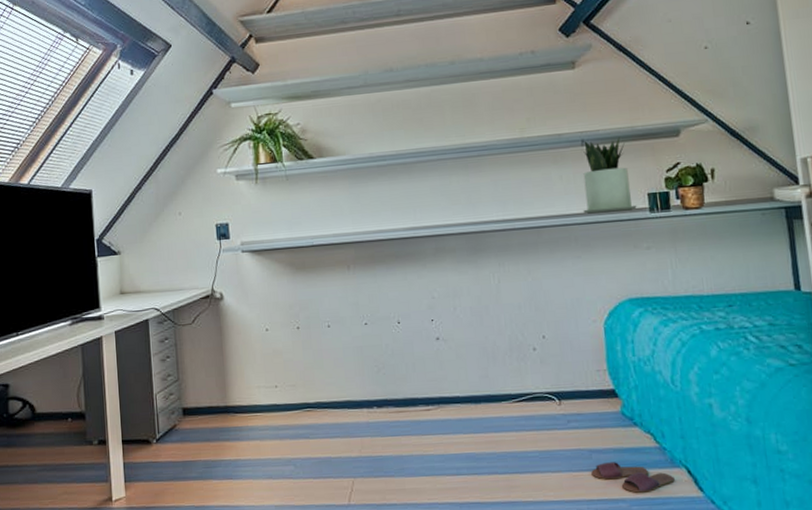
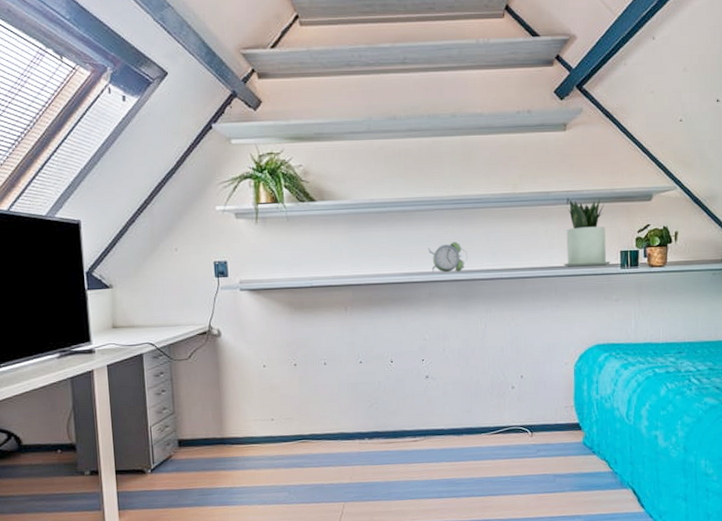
alarm clock: none [432,192,475,226] -> present [428,241,467,273]
slippers: present [591,462,675,493] -> none [554,484,622,510]

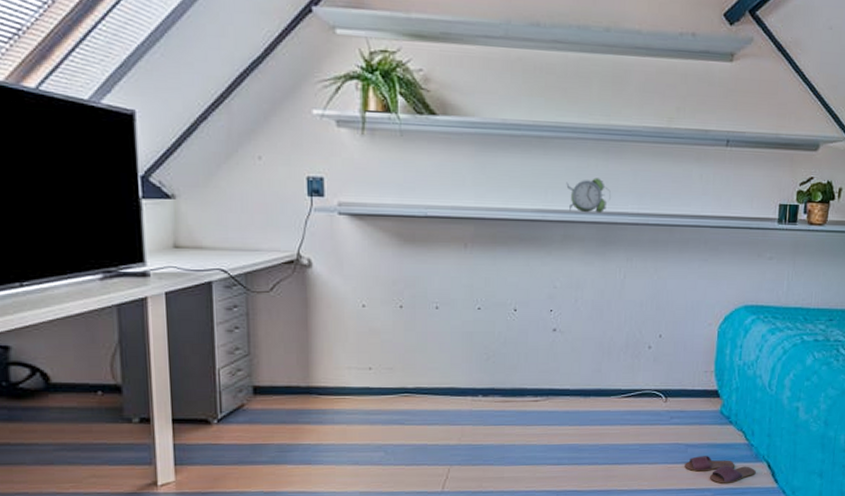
slippers: none [554,484,622,510] -> present [685,456,756,484]
planter: present [564,198,610,267] -> none [717,142,768,219]

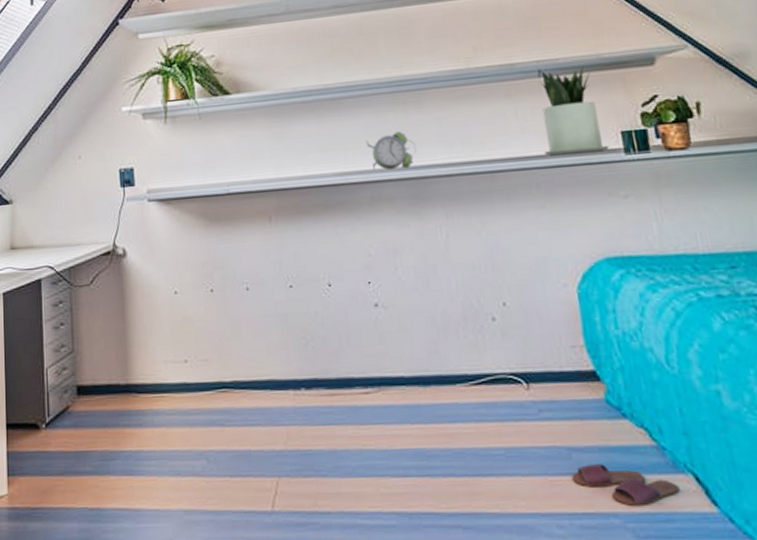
planter: none [717,142,768,219] -> present [541,66,609,156]

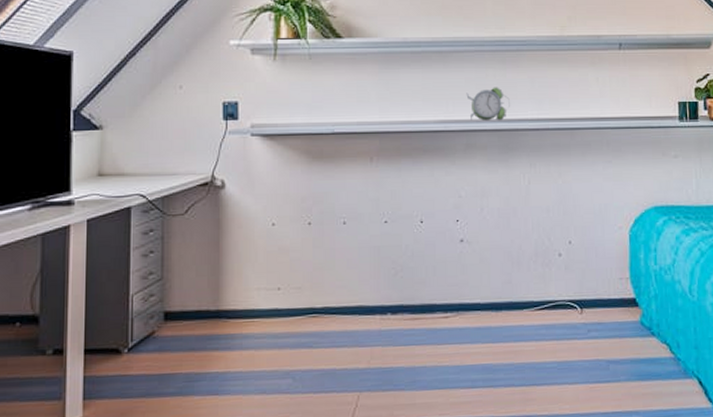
planter: present [541,66,609,156] -> none [617,43,668,119]
slippers: present [572,464,680,506] -> none [608,373,687,405]

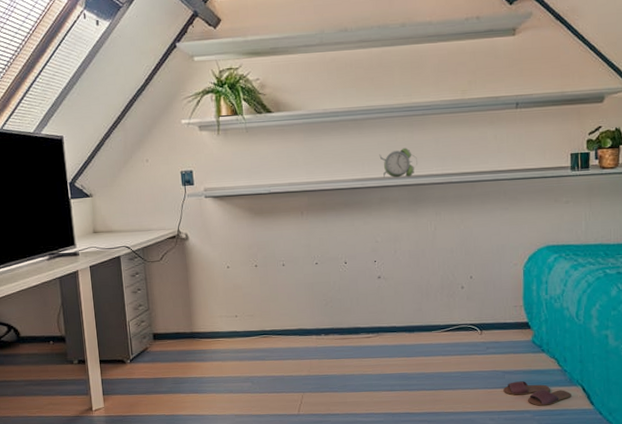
slippers: none [608,373,687,405] -> present [503,381,571,406]

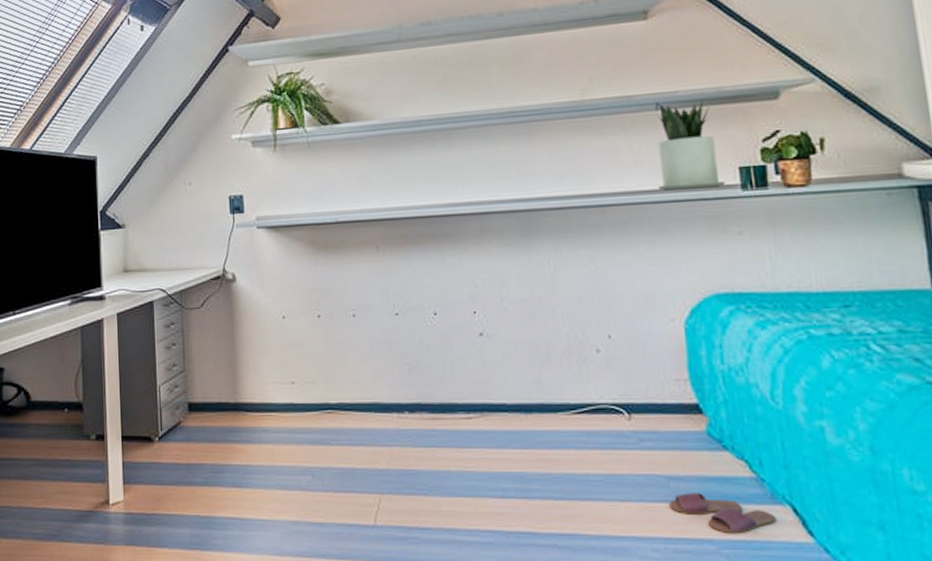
alarm clock: present [379,148,417,178] -> none [475,163,527,202]
planter: none [513,101,560,171] -> present [658,99,726,191]

